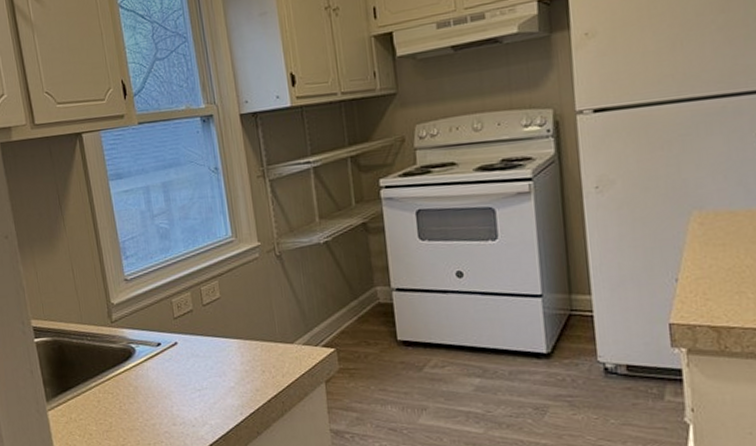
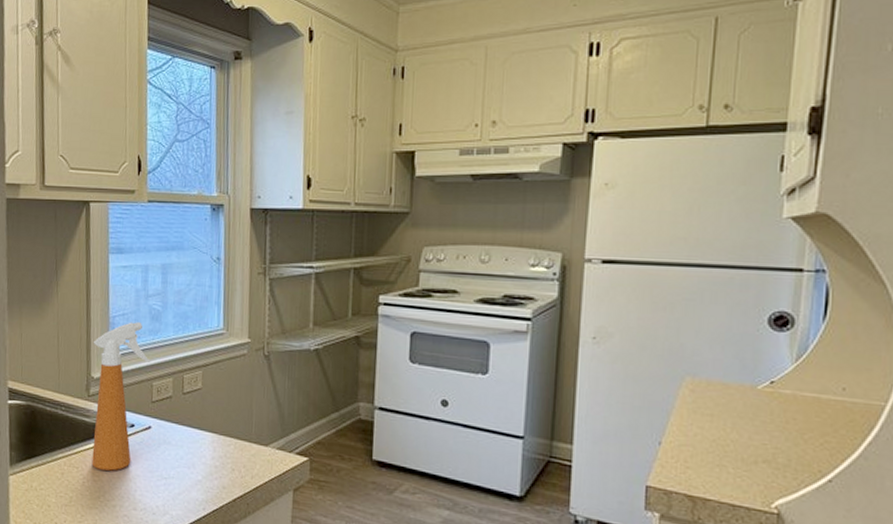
spray bottle: none [108,243,167,392] -> present [91,322,151,471]

